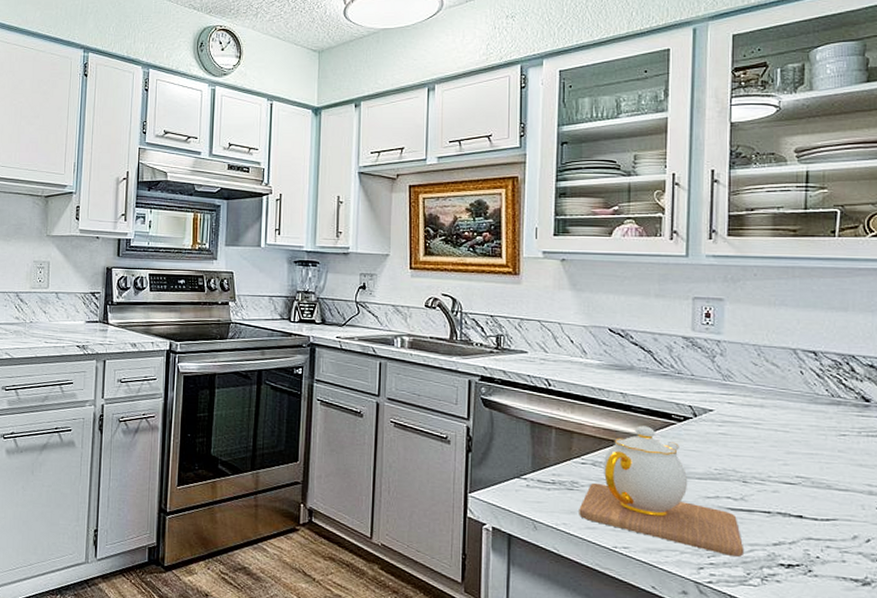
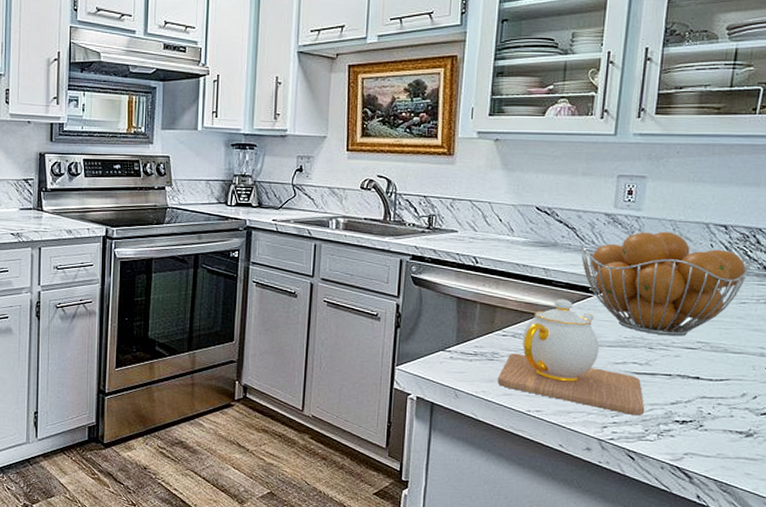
fruit basket: none [659,356,847,470] -> present [580,232,751,336]

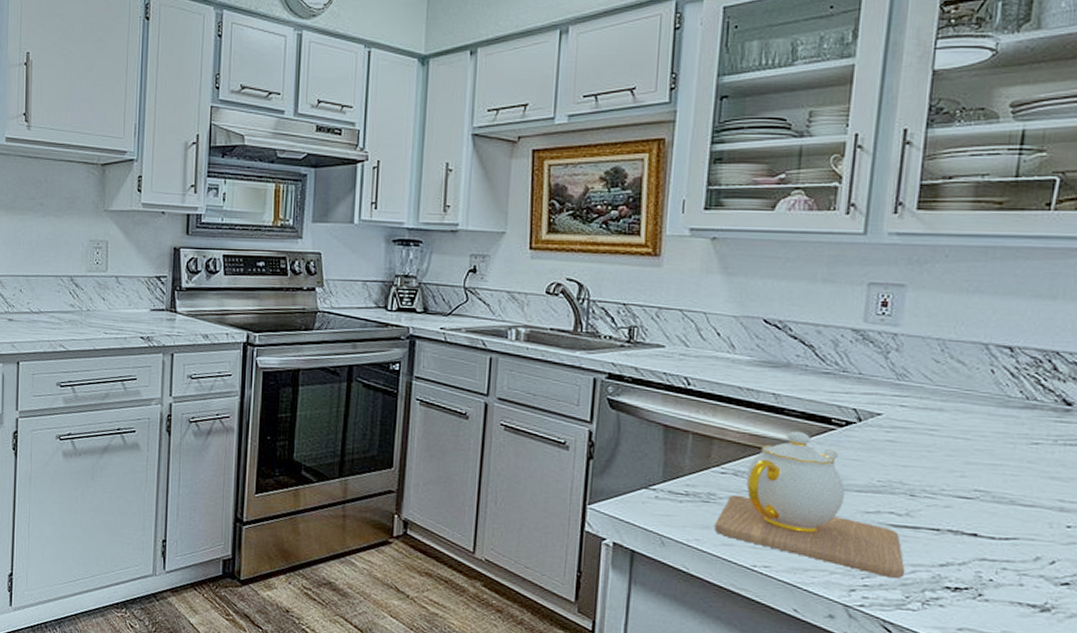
fruit basket: present [580,232,751,336] -> none [820,352,1046,483]

